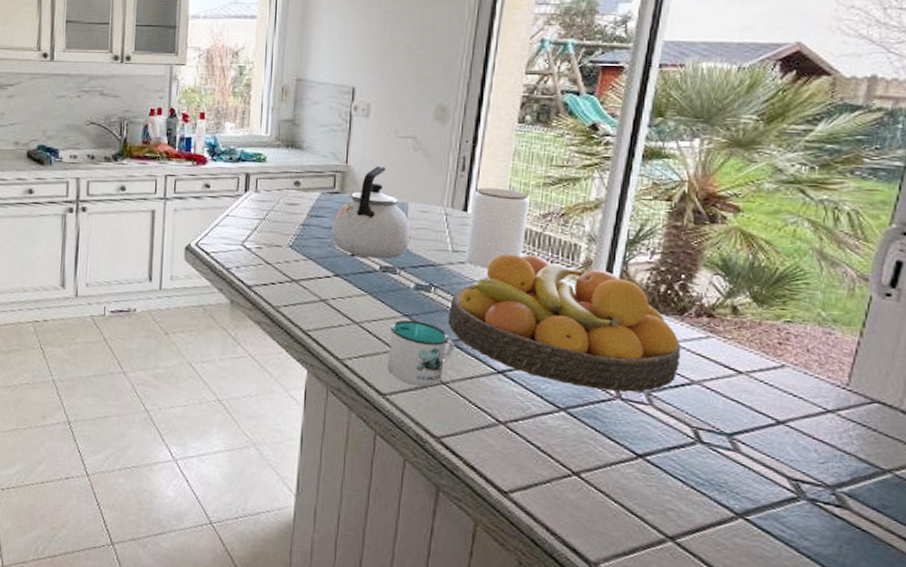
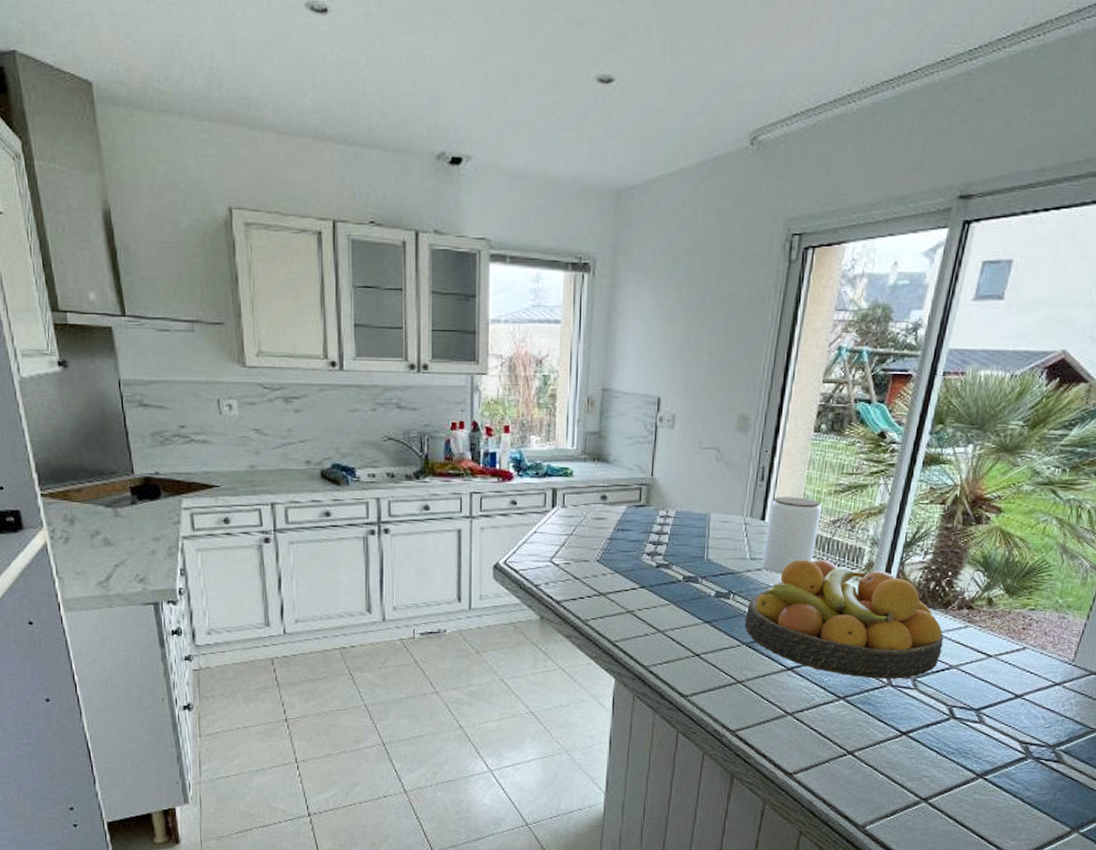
kettle: present [331,166,411,259] -> none [637,478,713,569]
mug: present [387,320,455,387] -> none [689,626,751,686]

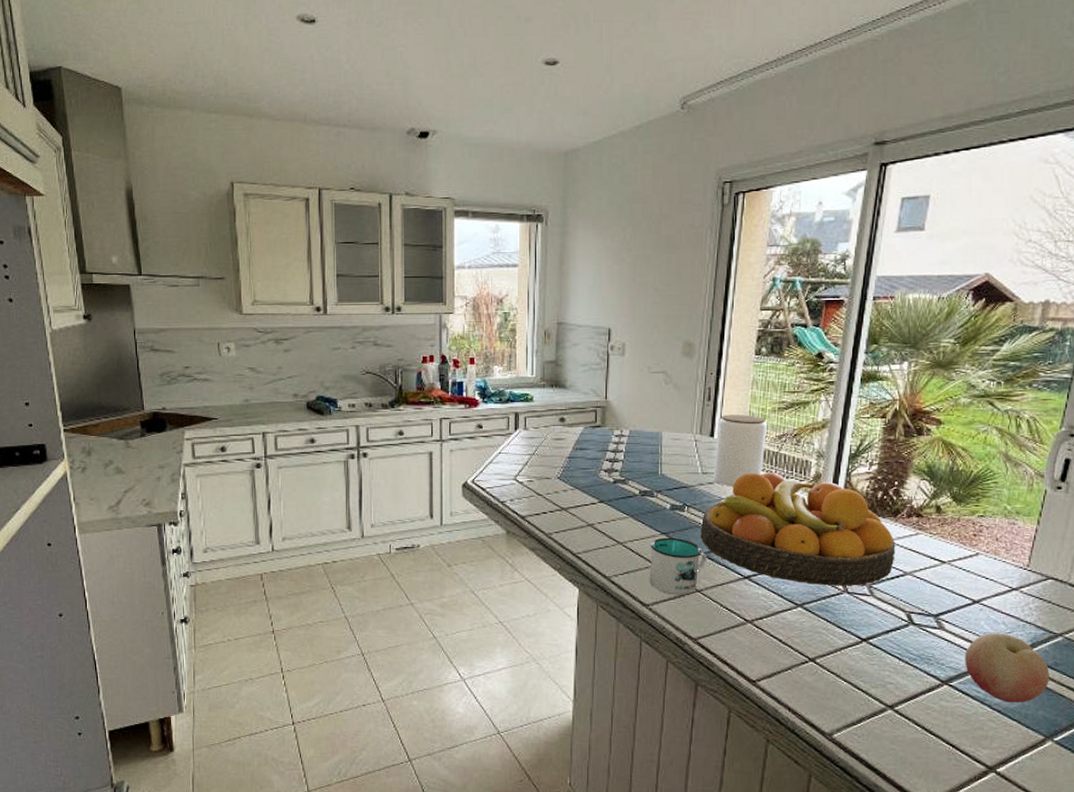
mug: none [689,626,751,686] -> present [649,537,707,595]
fruit: none [1001,727,1083,796] -> present [965,633,1050,703]

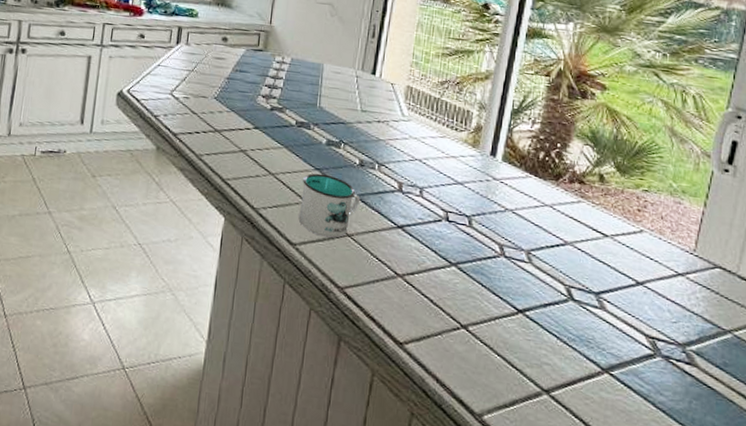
fruit bowl: present [700,472,896,586] -> none [354,115,557,251]
jar: present [713,415,767,487] -> none [372,54,430,129]
fruit: present [965,633,1050,703] -> none [627,320,718,405]

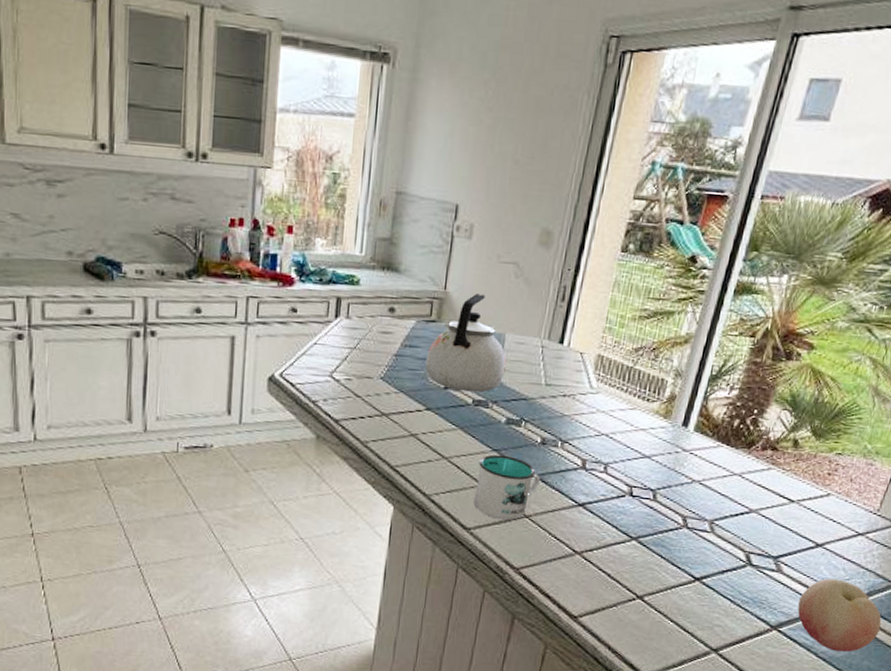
kettle: none [253,28,325,115] -> present [425,294,507,393]
fruit: none [627,320,718,405] -> present [797,578,882,652]

